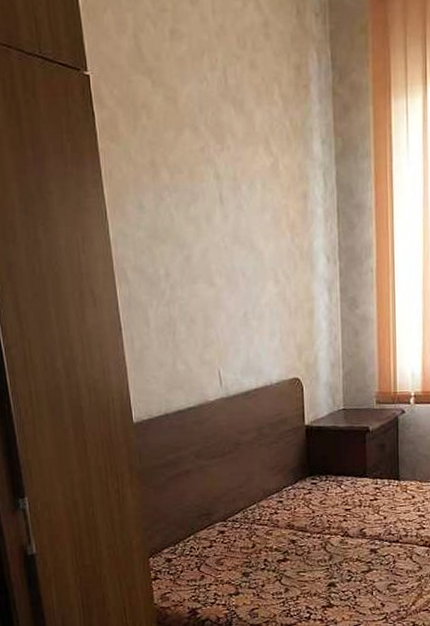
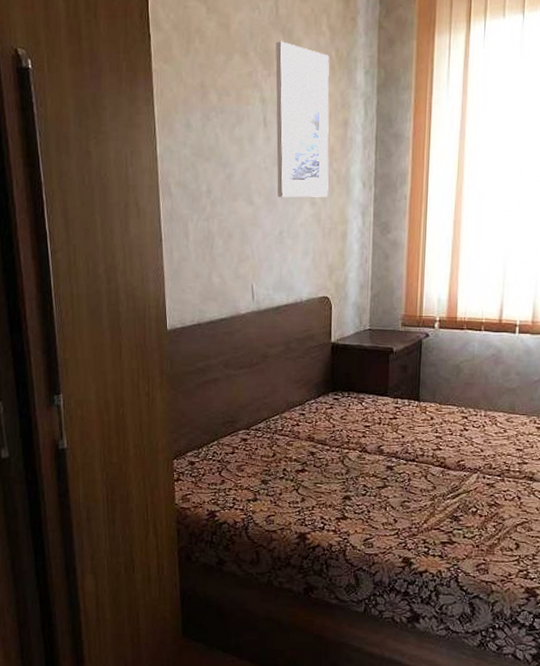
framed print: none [227,113,292,277] -> present [275,41,330,197]

